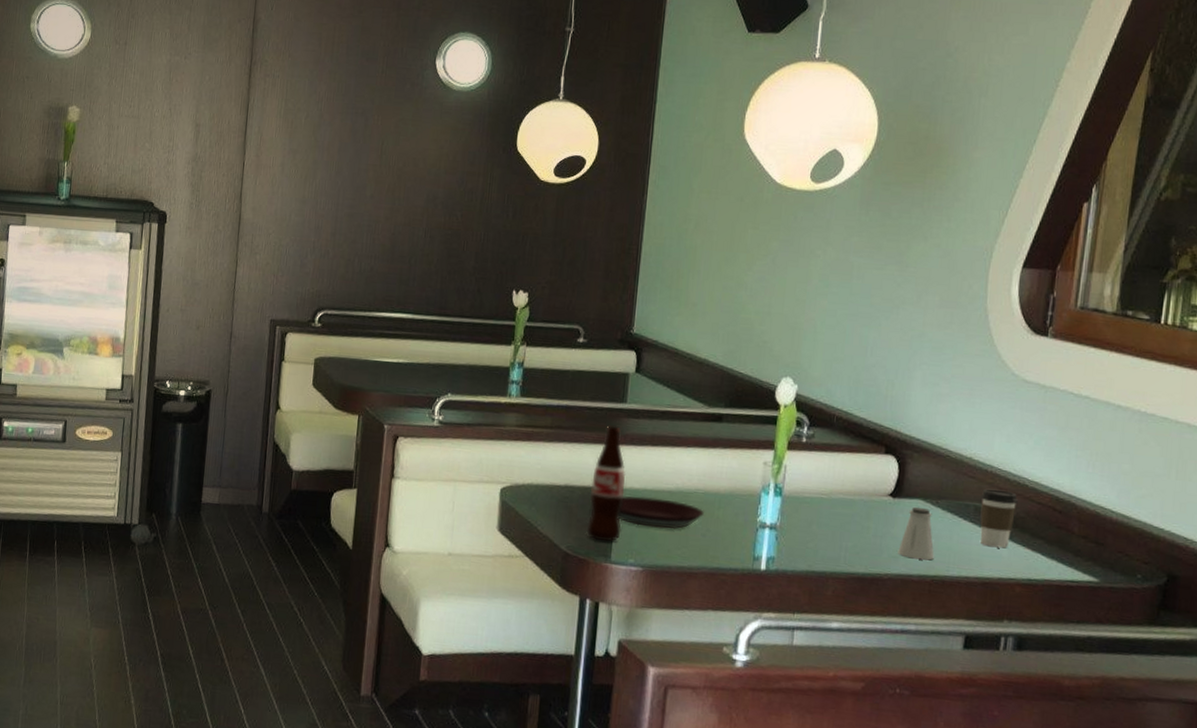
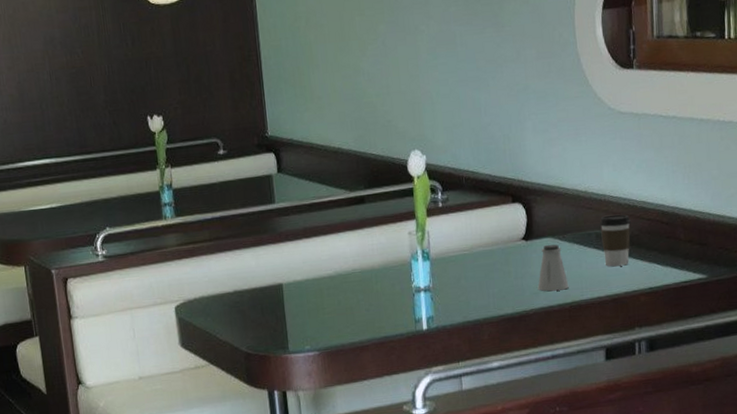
bottle: present [586,425,626,542] -> none [257,226,294,336]
plate: present [618,496,704,530] -> none [288,284,364,314]

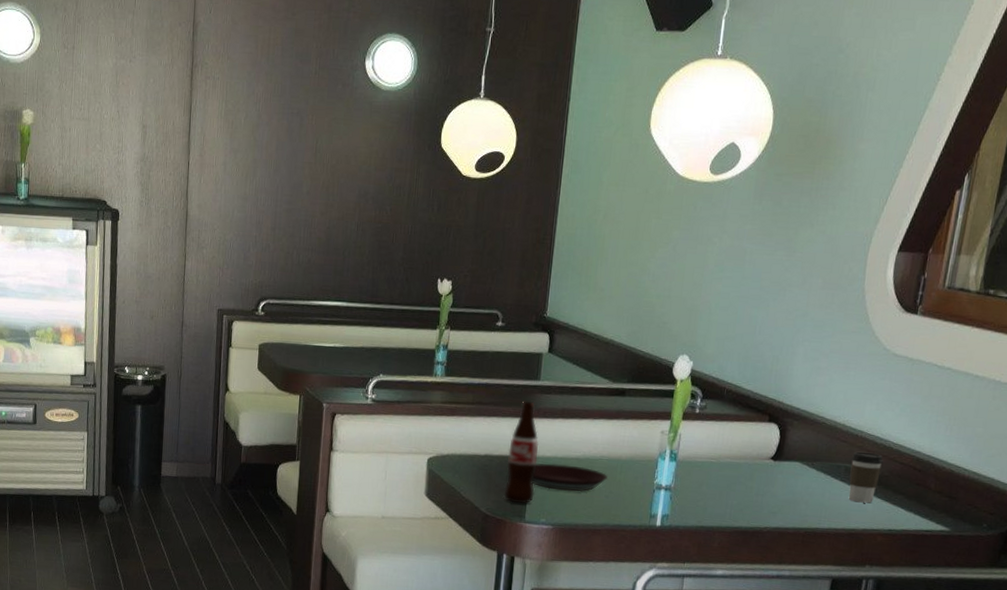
bottle: none [257,226,294,336] -> present [503,401,539,504]
plate: none [288,284,364,314] -> present [532,463,608,492]
saltshaker: present [537,244,569,292] -> none [776,468,808,515]

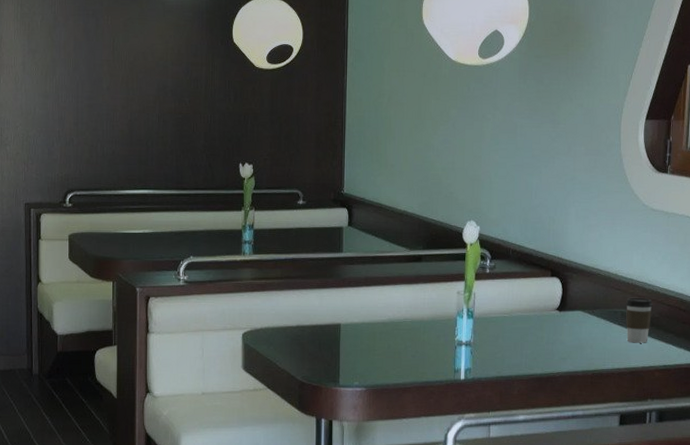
bottle: present [503,401,539,504] -> none [317,272,348,369]
plate: present [532,463,608,492] -> none [343,329,412,354]

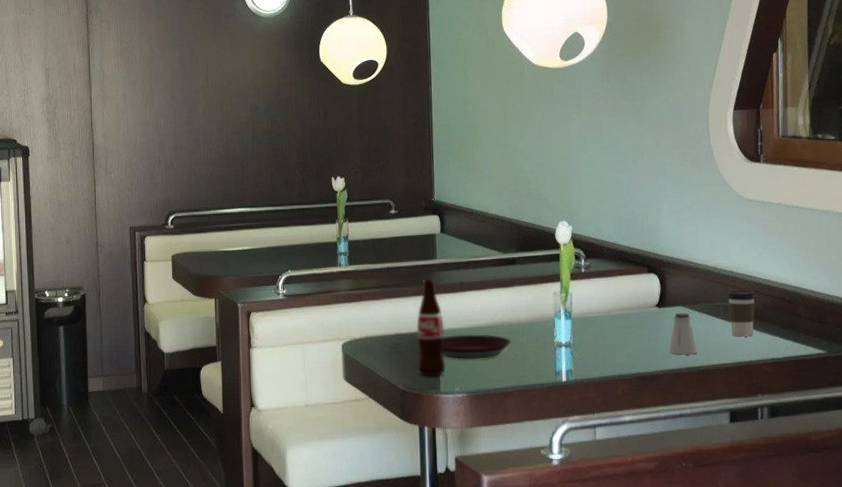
bottle: none [317,272,348,369] -> present [416,279,446,377]
plate: none [343,329,412,354] -> present [442,334,511,359]
saltshaker: none [565,317,593,359] -> present [668,312,698,355]

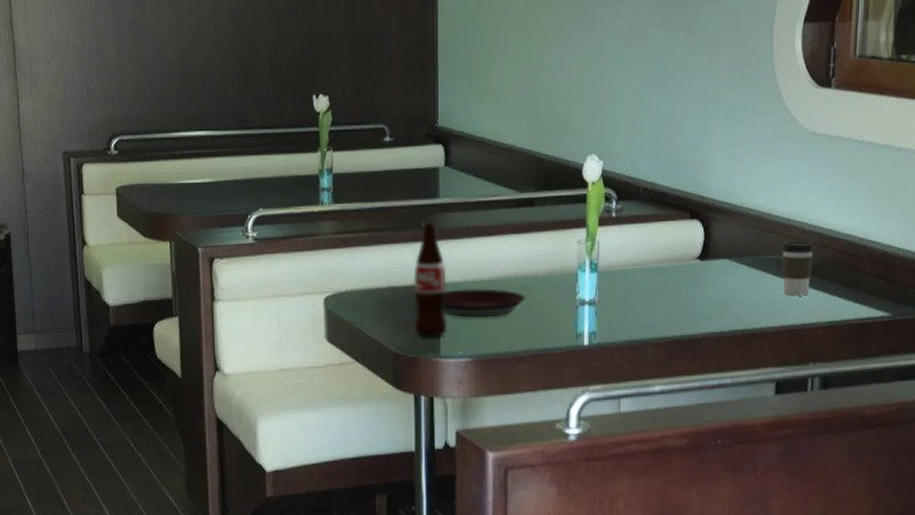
saltshaker: present [668,312,698,355] -> none [709,266,743,316]

